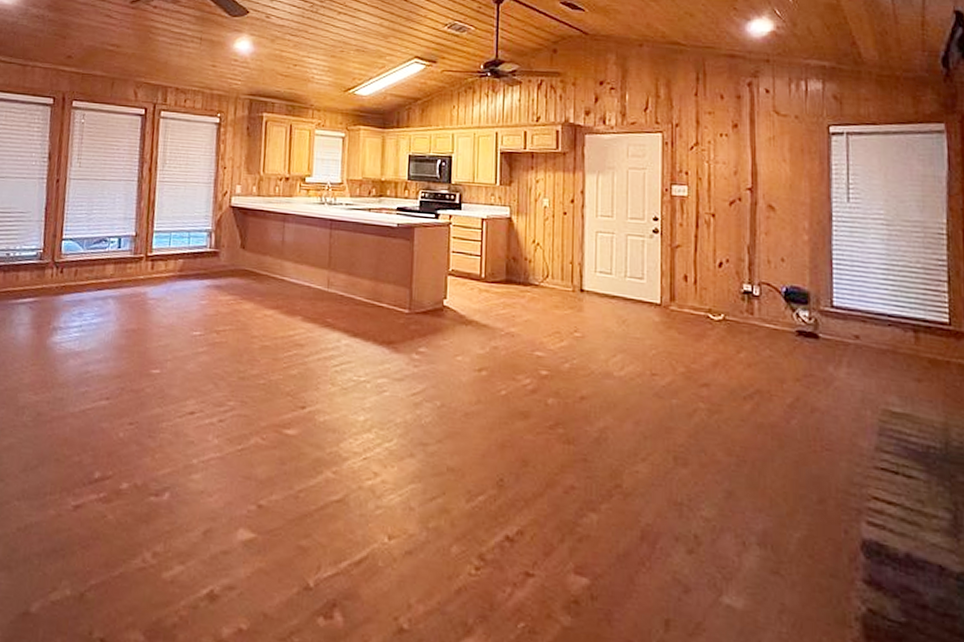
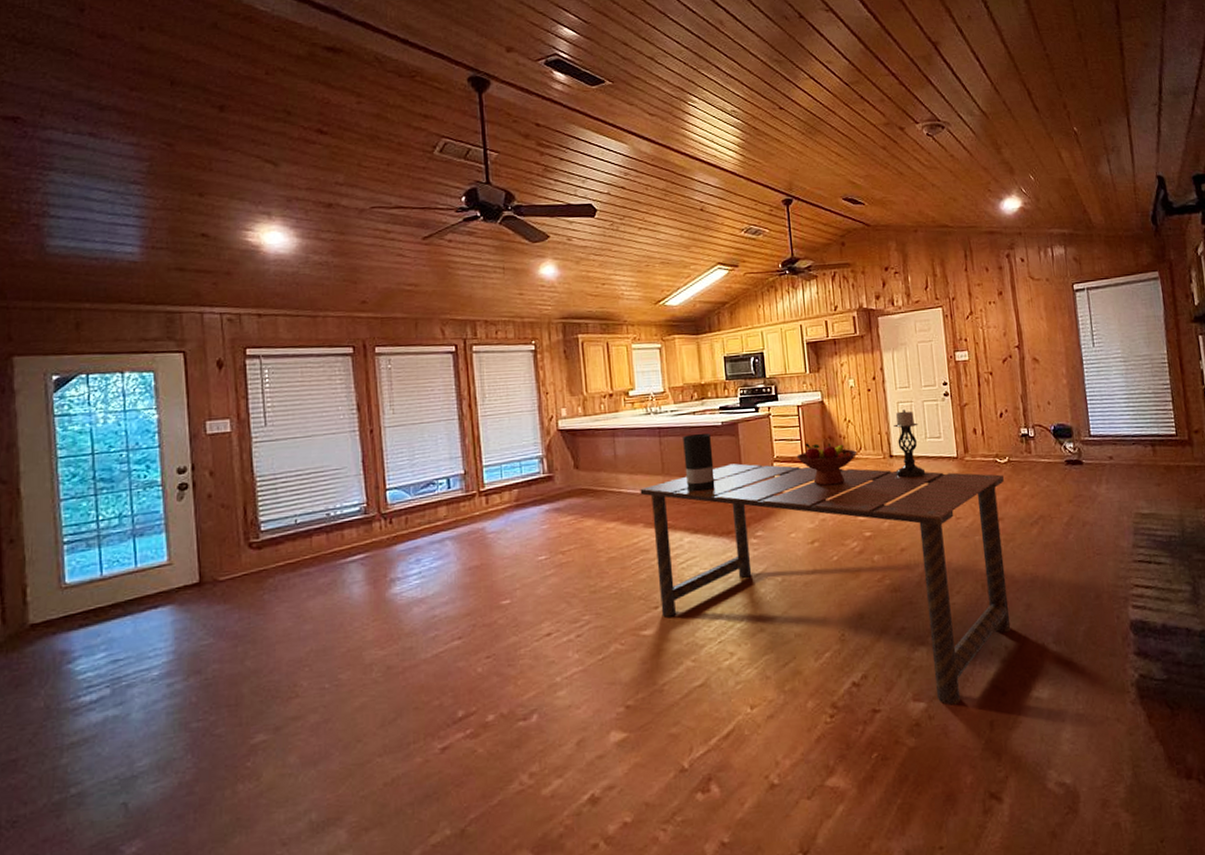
dining table: none [303,269,715,590] -> present [640,463,1011,706]
vase: none [352,231,384,294] -> present [683,433,715,492]
fruit bowl: none [474,260,544,312] -> present [796,442,858,486]
candle holder: none [585,241,621,319] -> present [894,410,926,478]

